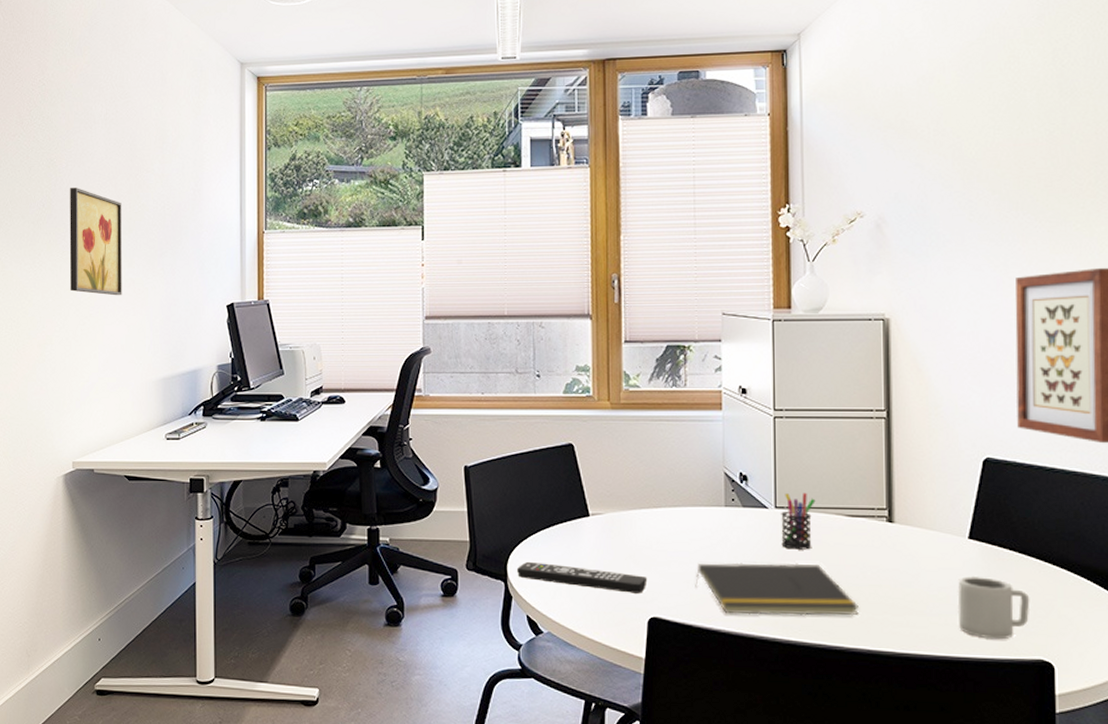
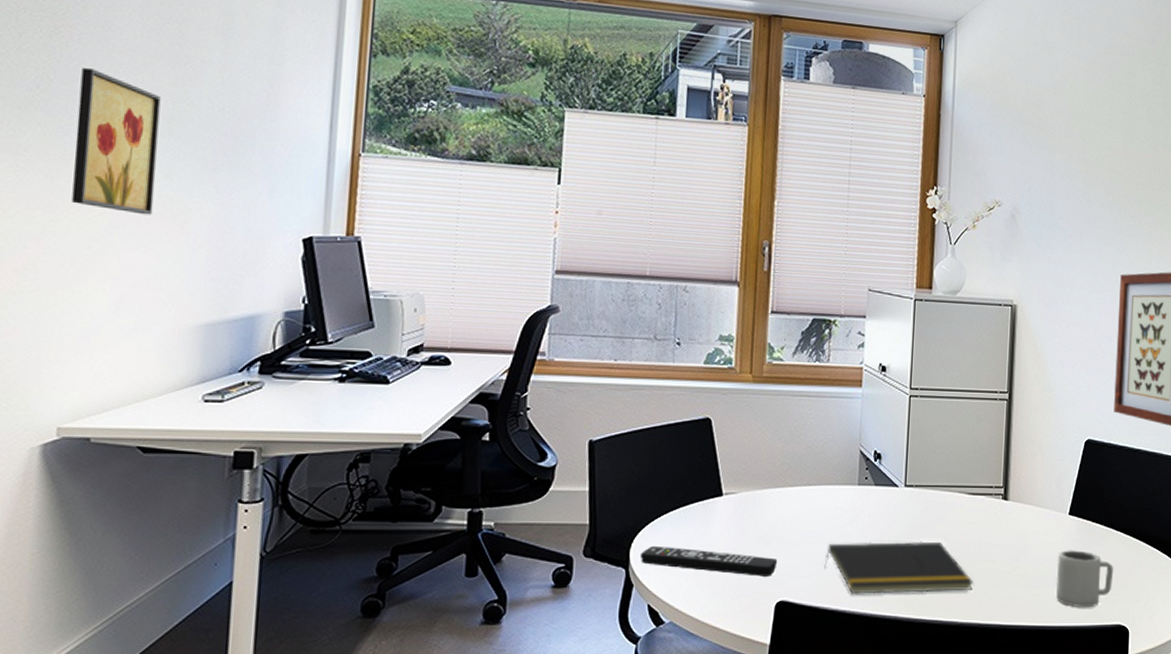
pen holder: present [781,492,816,550] -> none [908,471,942,528]

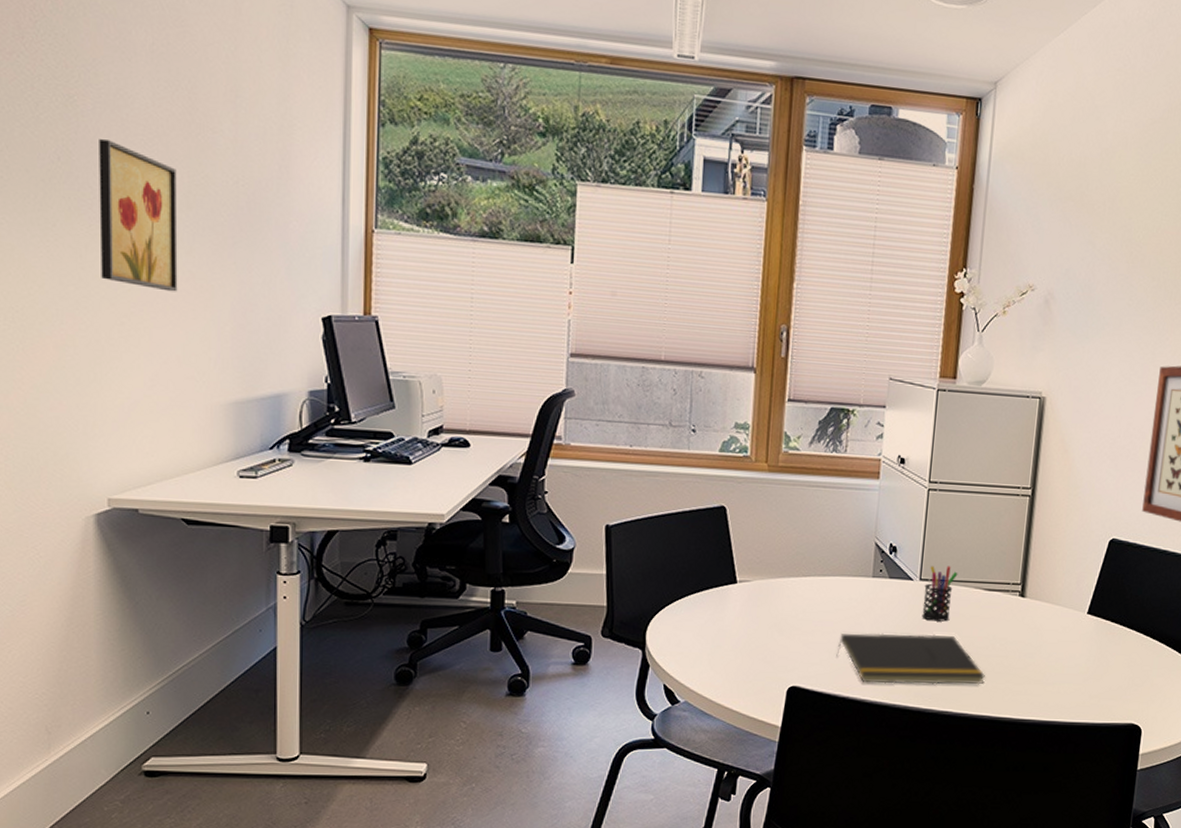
remote control: present [639,545,778,577] -> none [655,628,790,663]
pen holder: none [908,471,942,528] -> present [922,566,958,622]
cup: present [1056,549,1114,608] -> none [1069,648,1131,706]

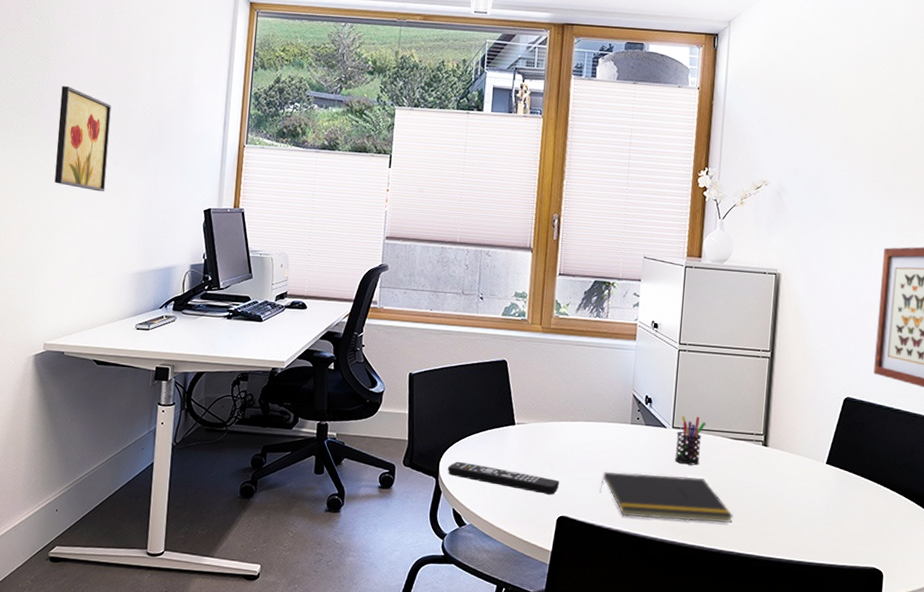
remote control: none [655,628,790,663] -> present [447,461,560,495]

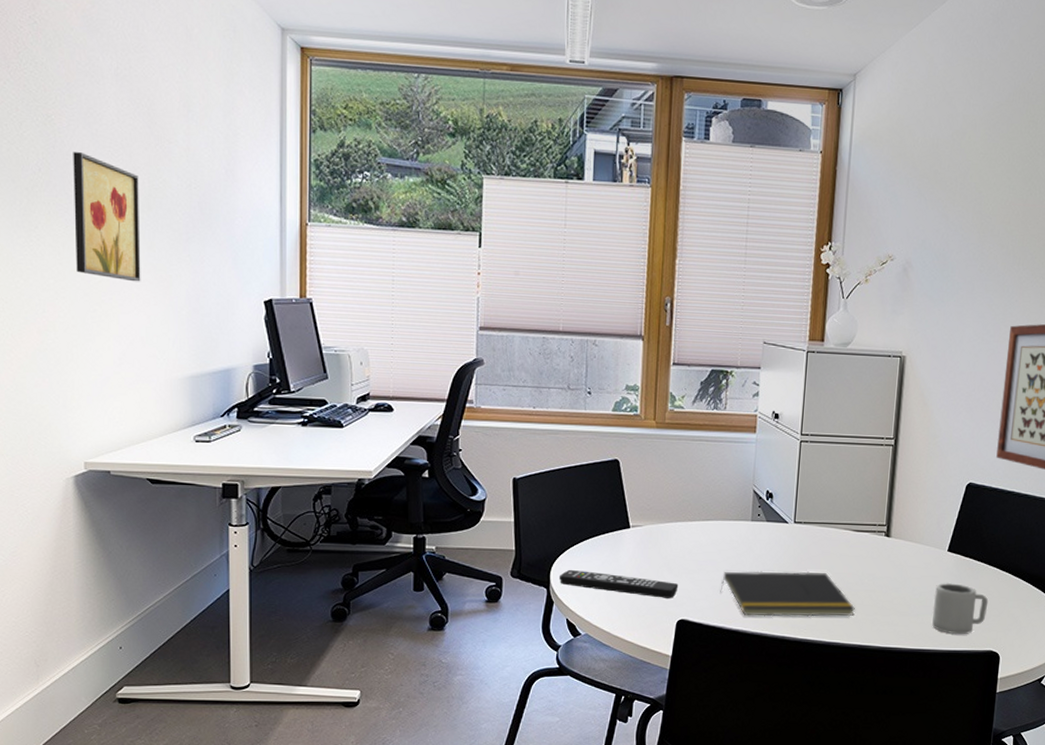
pen holder: present [675,416,706,465] -> none [796,509,829,560]
cup: none [812,495,870,549] -> present [932,582,989,635]

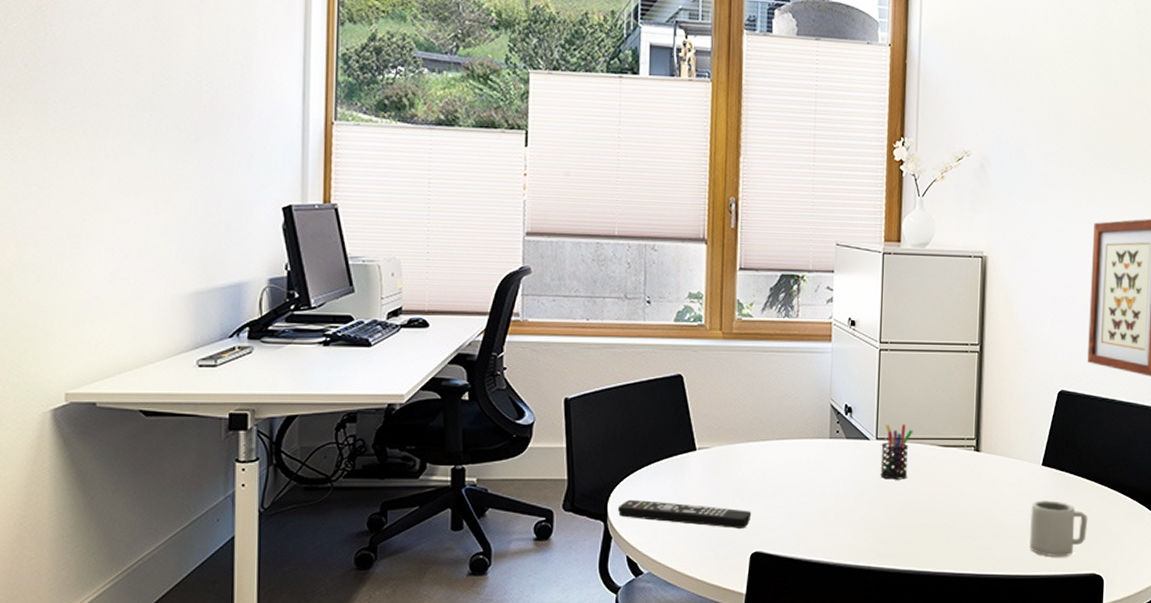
wall art: present [73,152,141,282] -> none [64,46,141,188]
notepad: present [720,571,855,617] -> none [797,493,946,545]
pen holder: none [796,509,829,560] -> present [880,424,913,480]

